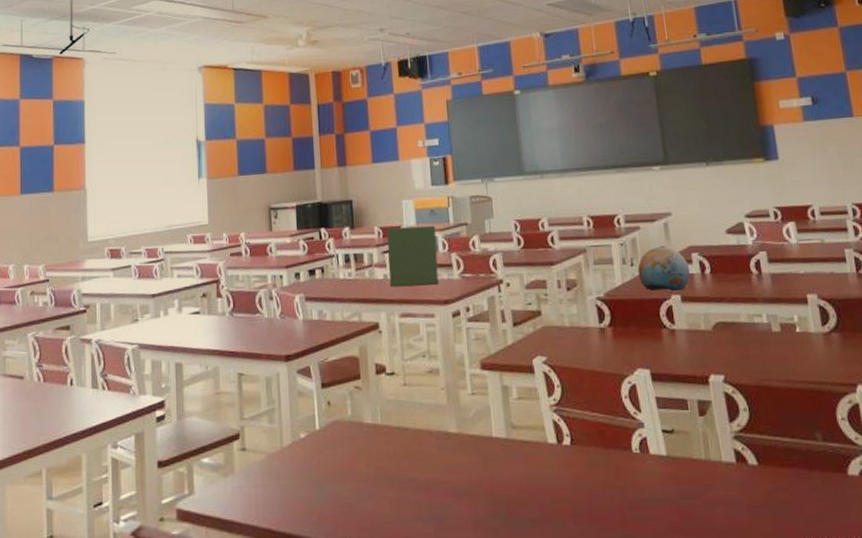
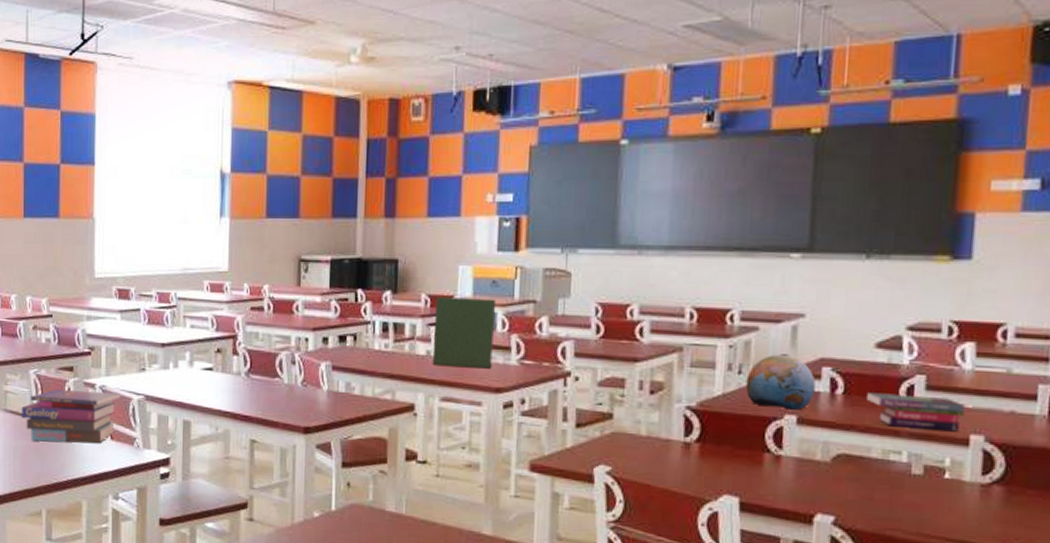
books: none [20,345,116,402] -> present [21,388,120,443]
books: none [728,267,799,295] -> present [867,392,965,432]

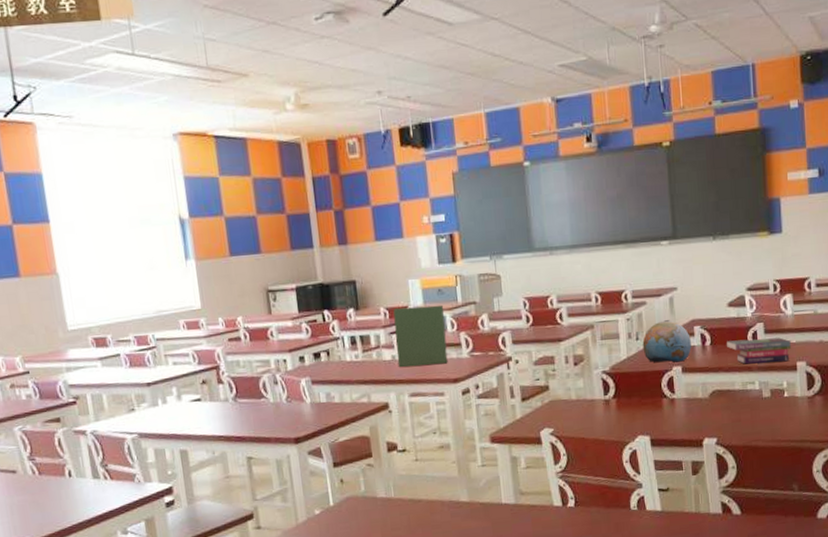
books: present [21,388,120,443] -> none [11,436,114,495]

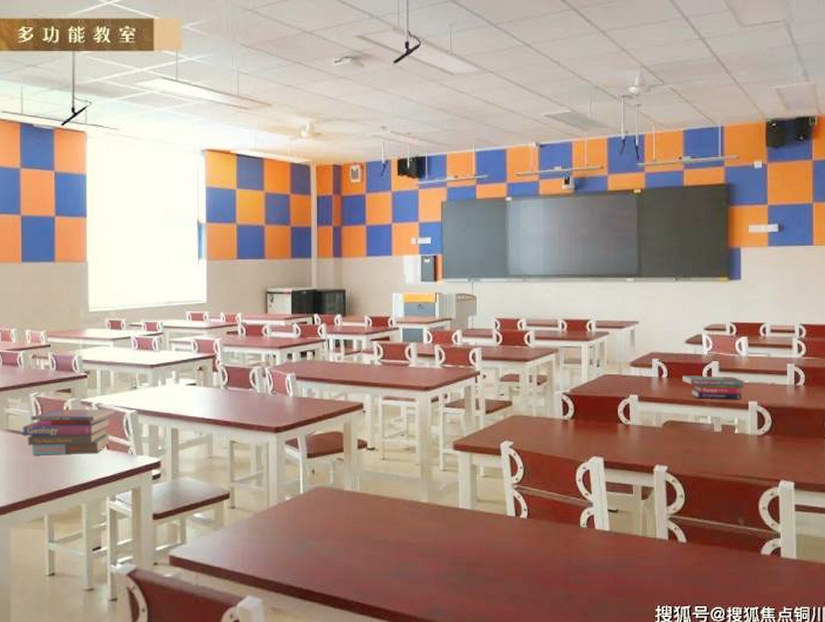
books: none [11,436,114,495] -> present [23,408,115,455]
binder: present [393,305,448,368] -> none [375,318,422,372]
globe: present [642,320,691,362] -> none [603,351,648,391]

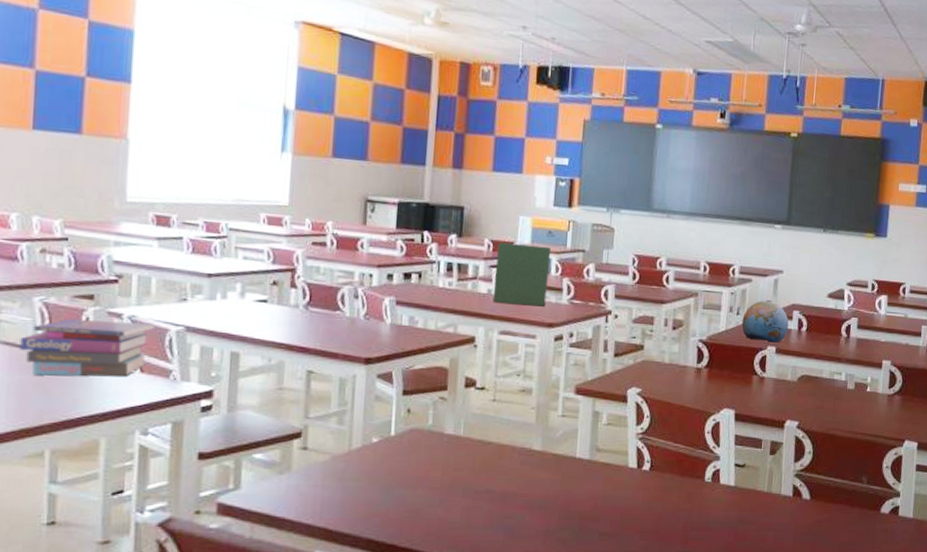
binder: none [375,318,422,372] -> present [492,242,552,307]
globe: none [603,351,648,391] -> present [741,300,789,343]
books: present [683,375,744,400] -> none [821,330,880,358]

